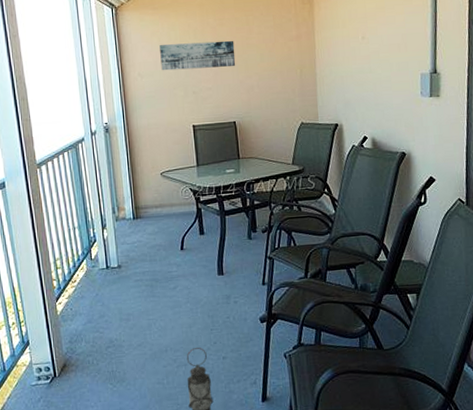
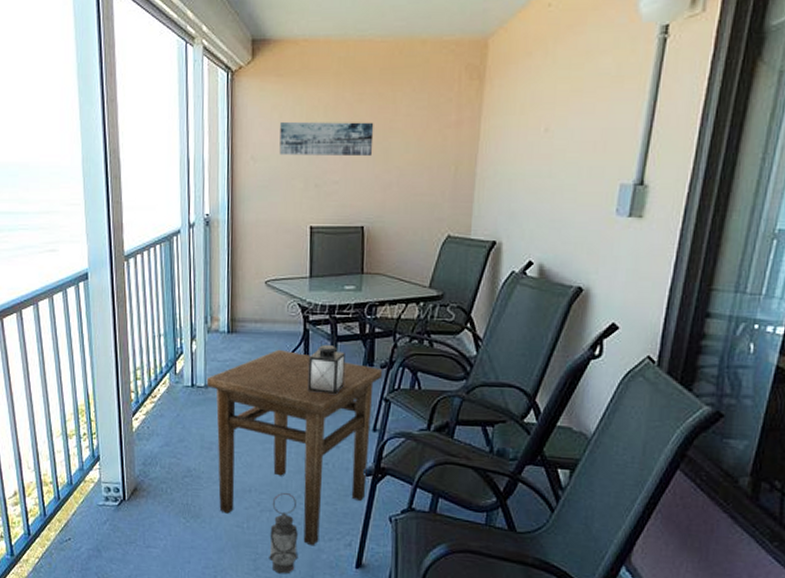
side table: none [119,227,264,389] -> present [206,349,382,546]
lantern: none [203,196,235,260] -> present [307,316,345,395]

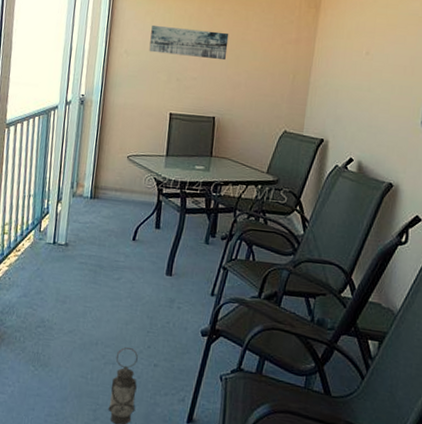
side table: present [206,349,382,546] -> none [66,216,222,400]
lantern: present [307,316,345,395] -> none [156,190,192,261]

